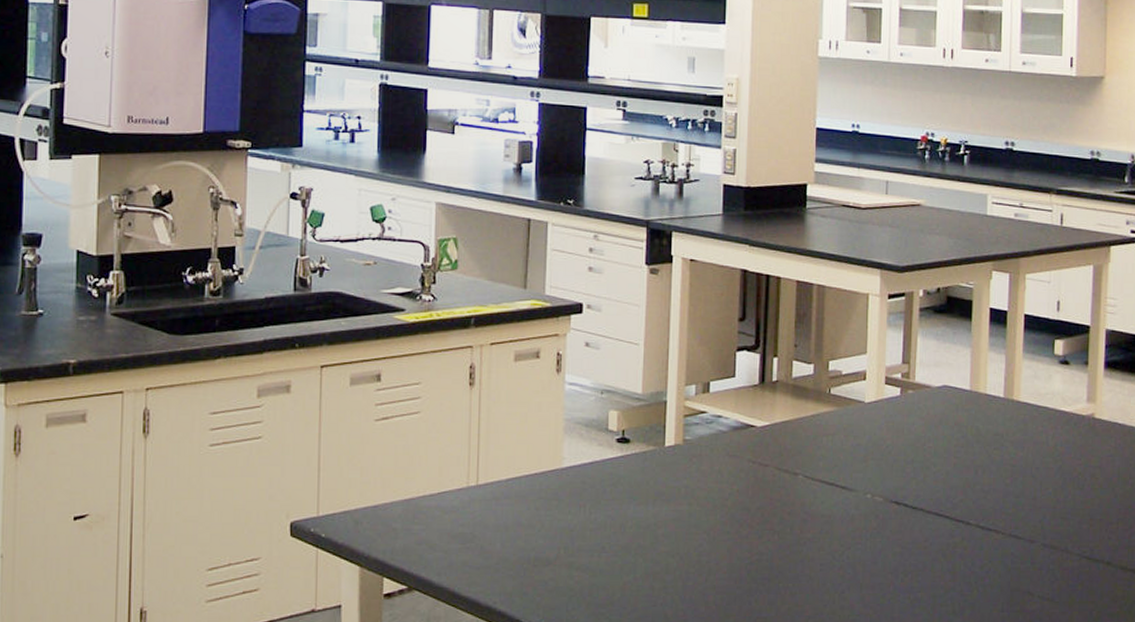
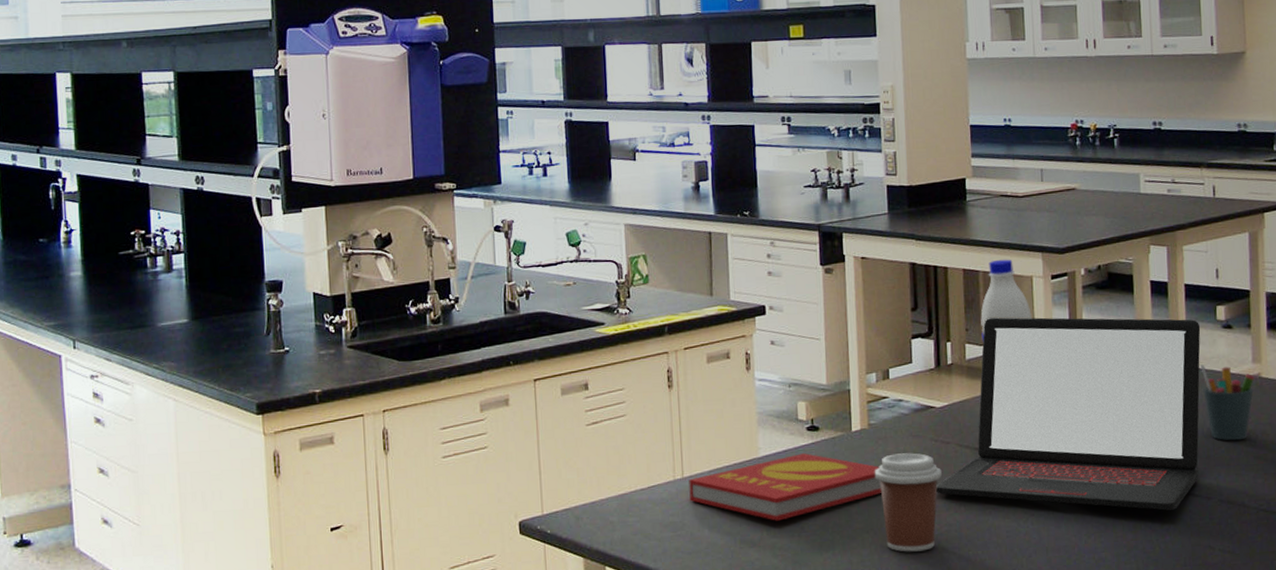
book: none [483,467,693,539] -> present [688,453,883,521]
coffee cup: none [685,474,757,581] -> present [874,453,942,552]
laptop: none [749,335,1037,552] -> present [935,317,1201,511]
water bottle: none [810,273,865,360] -> present [980,259,1032,342]
pen holder: none [1034,400,1088,483] -> present [1200,364,1255,441]

